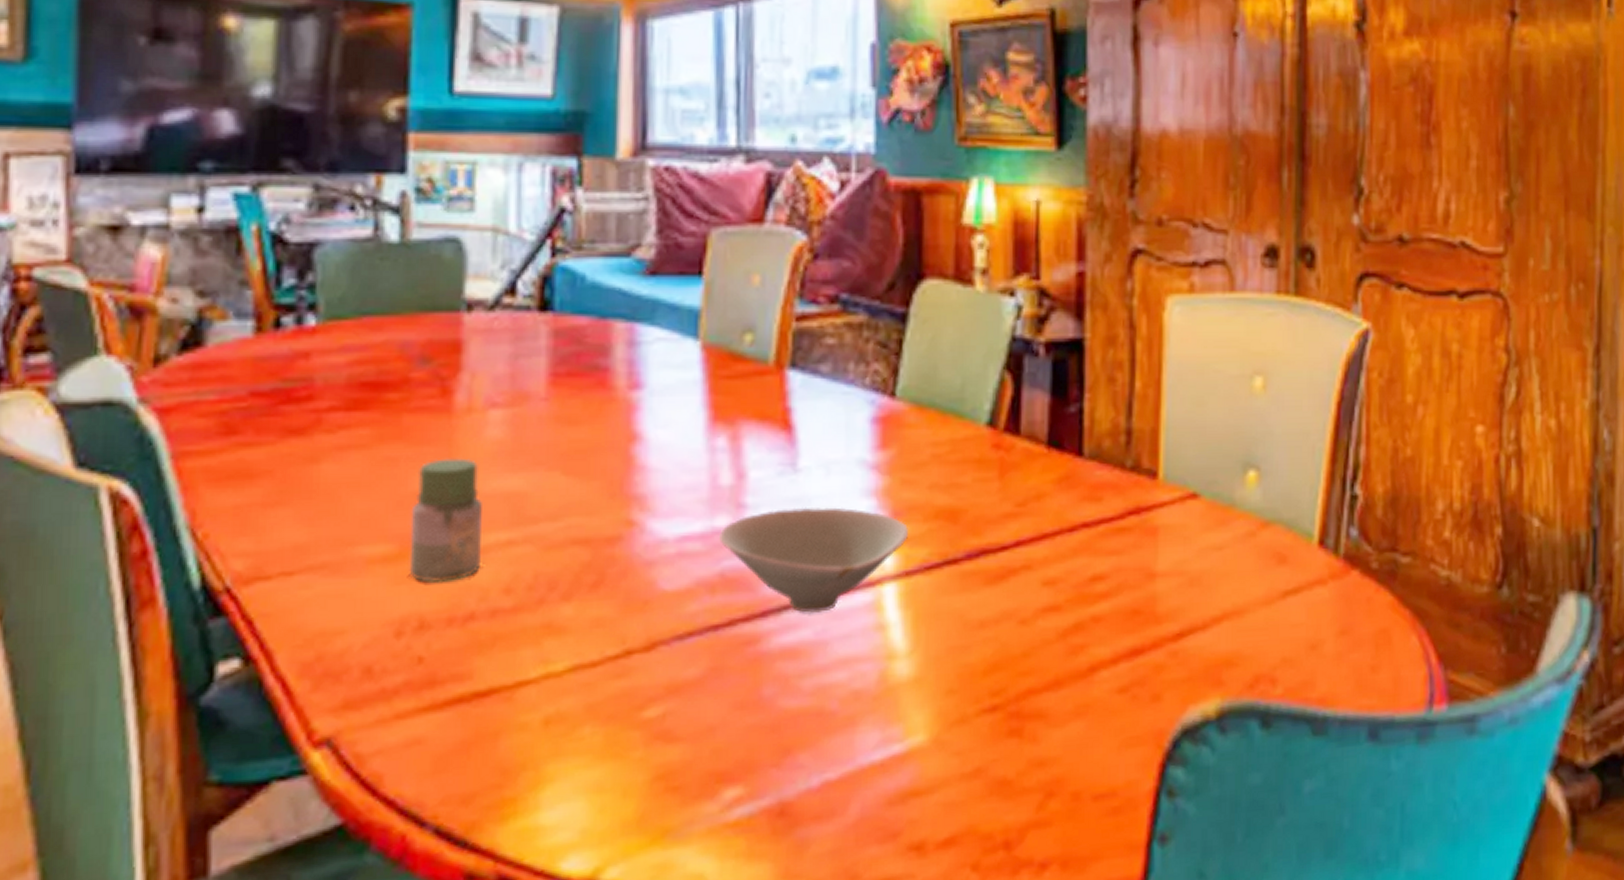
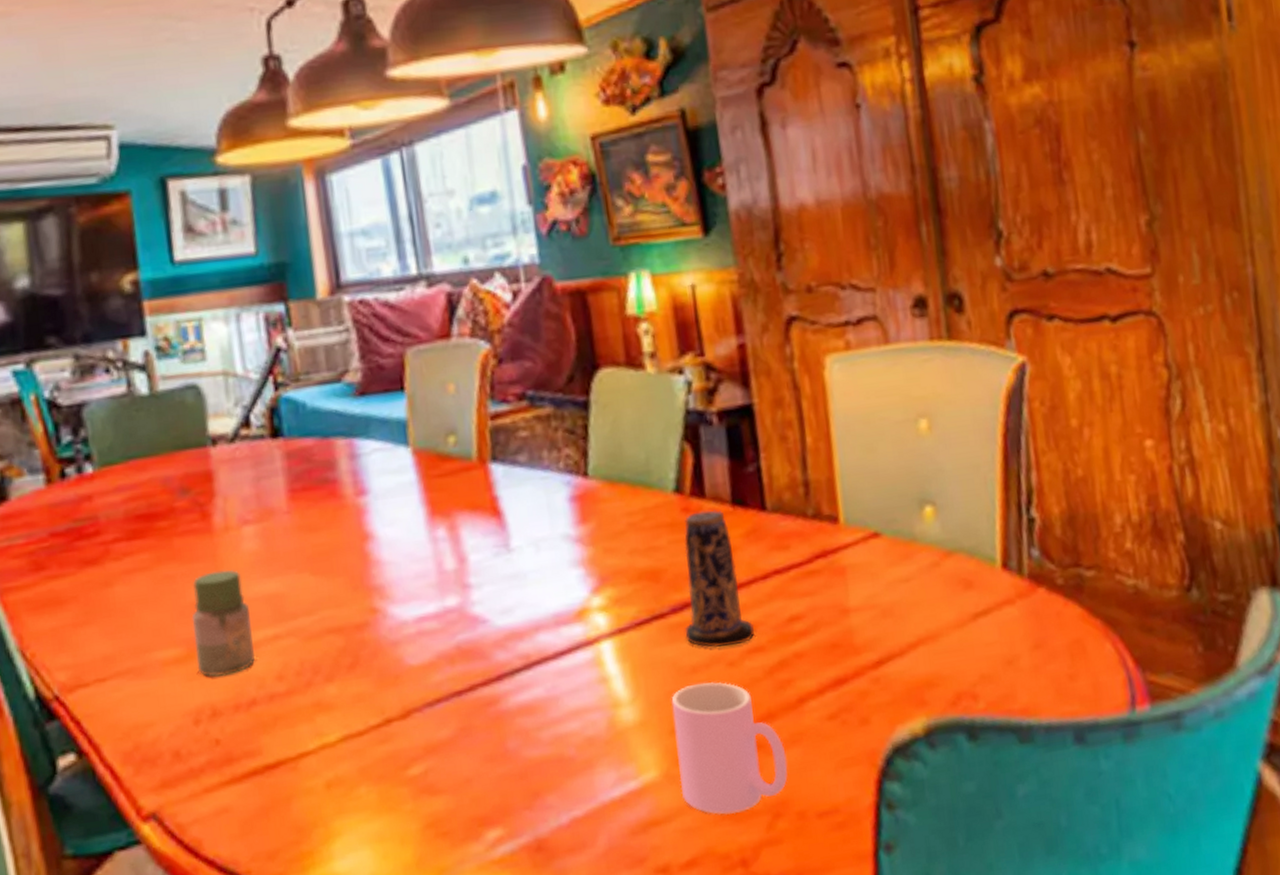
bowl: present [718,507,908,613] -> none [450,578,617,674]
cup: none [949,640,1068,790] -> present [671,682,788,815]
candle: none [977,449,1052,603] -> present [684,510,754,647]

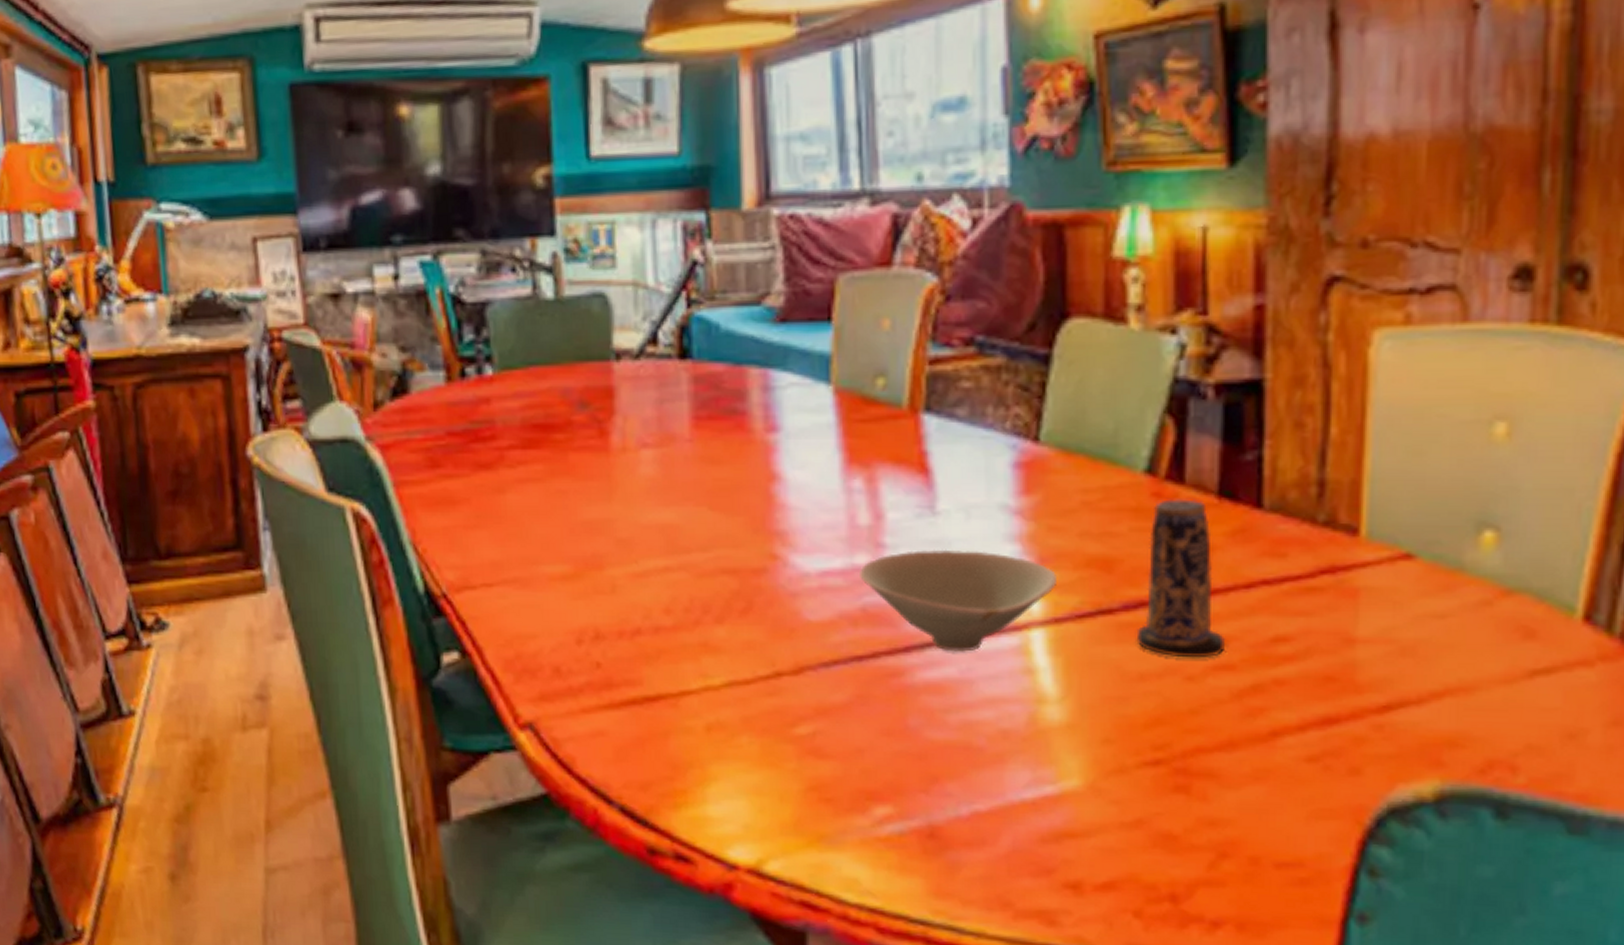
jar: present [191,570,255,677] -> none [581,492,643,601]
bowl: none [450,578,617,674] -> present [858,549,1056,652]
cup: present [671,682,788,815] -> none [1106,693,1245,843]

